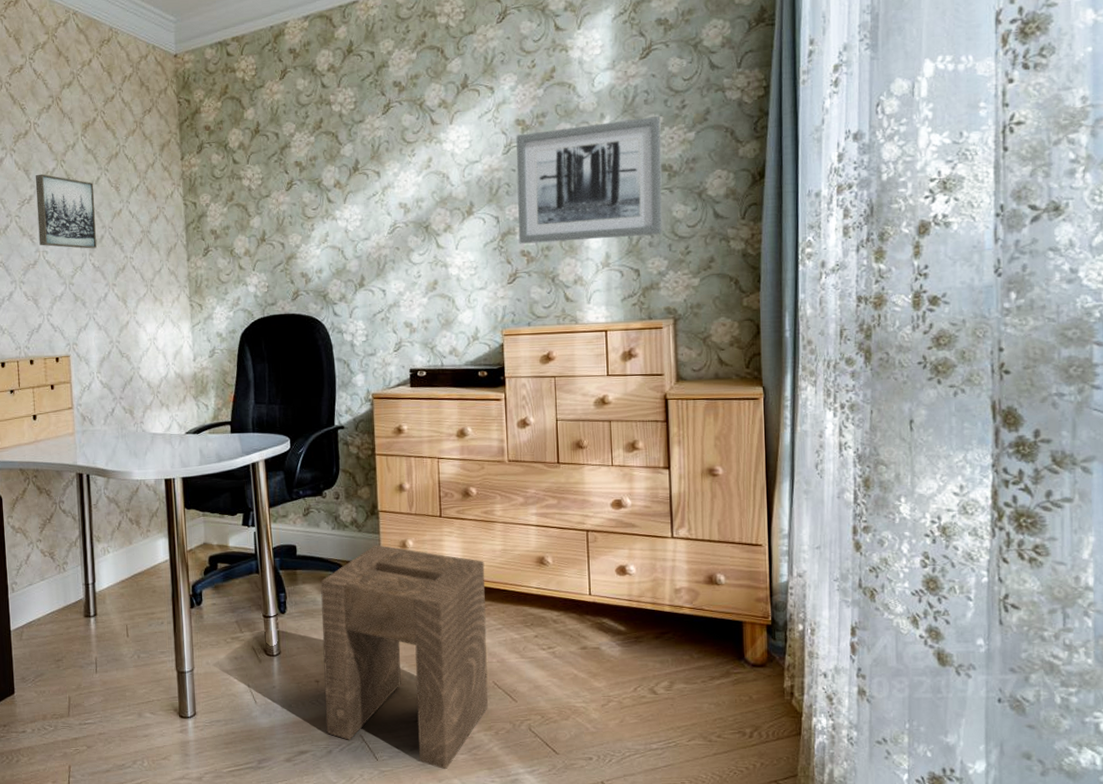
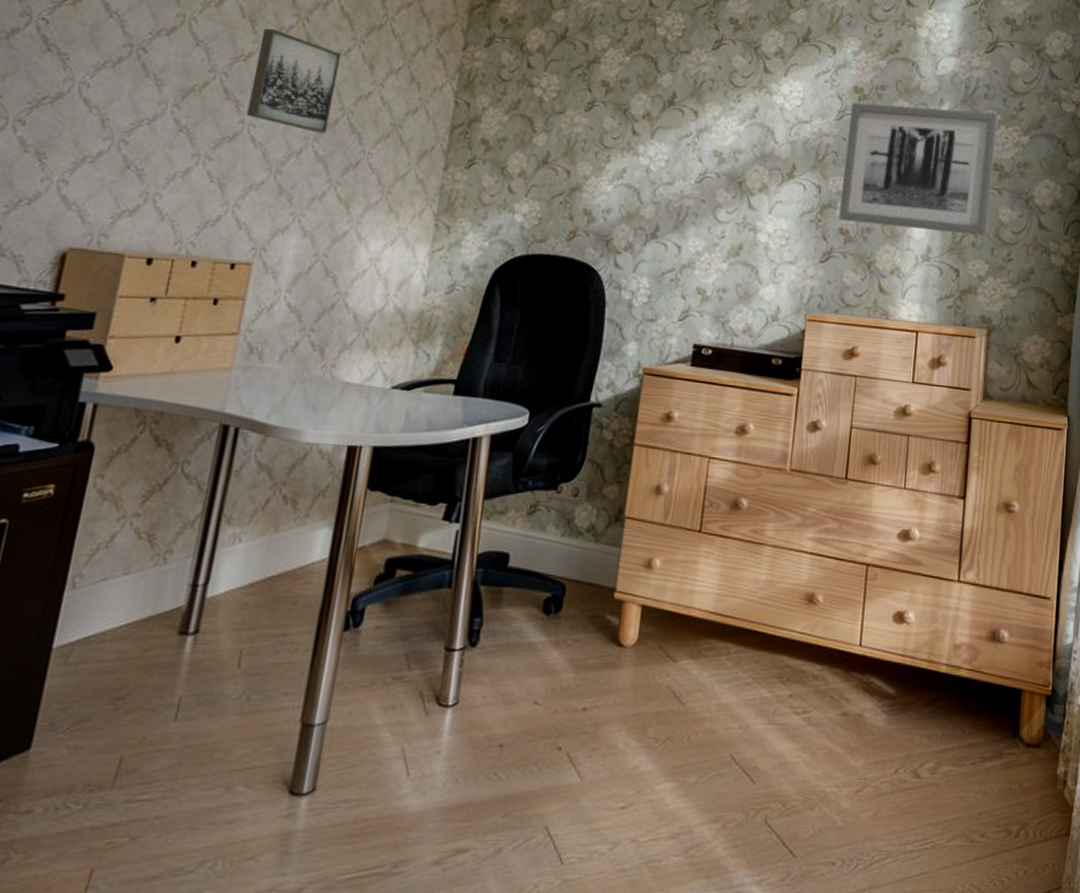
stool: present [320,545,488,769] -> none [500,561,744,877]

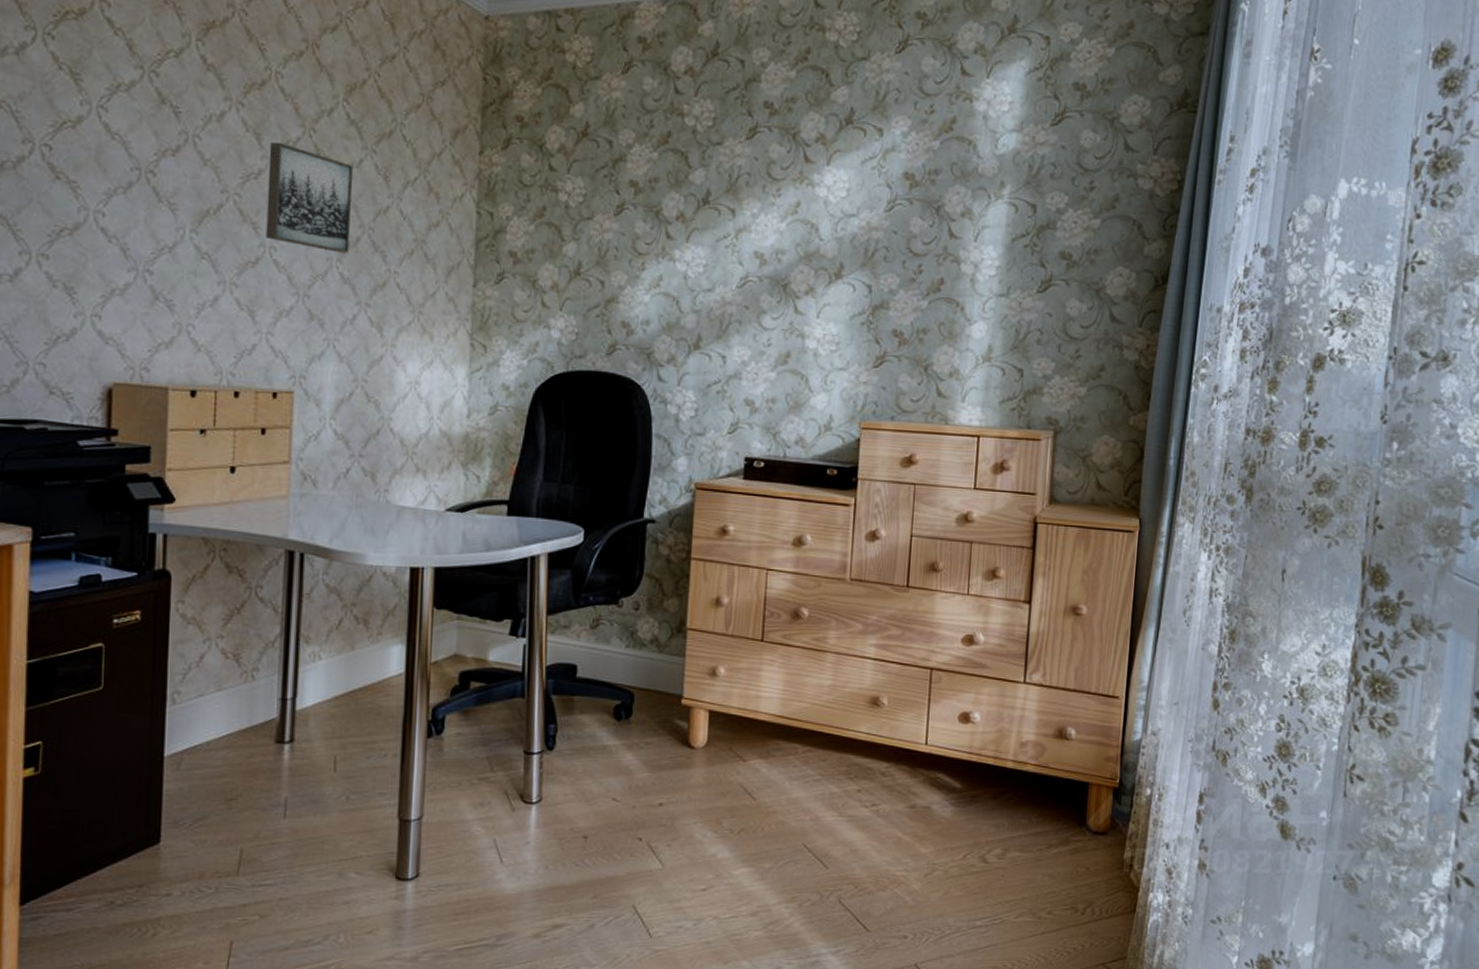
wall art: present [838,102,998,236] -> none [891,191,1066,332]

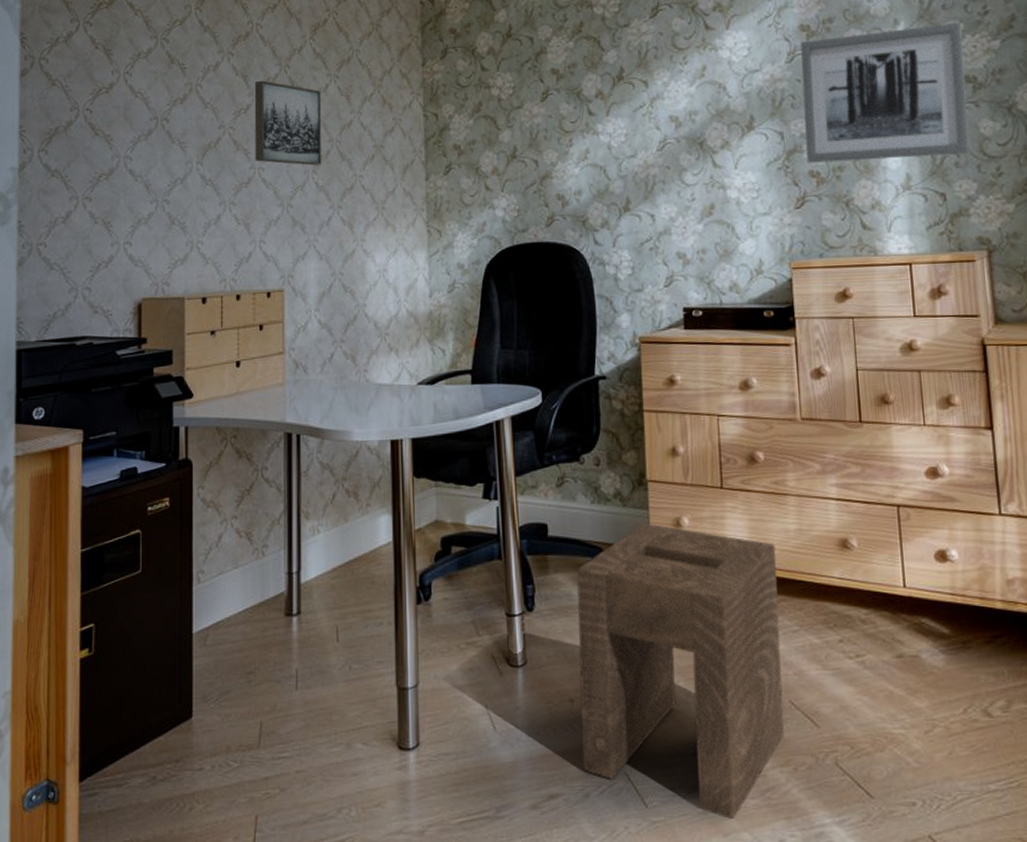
stool: none [590,670,809,948] -> present [577,523,784,819]
wall art: none [891,191,1066,332] -> present [800,22,970,163]

